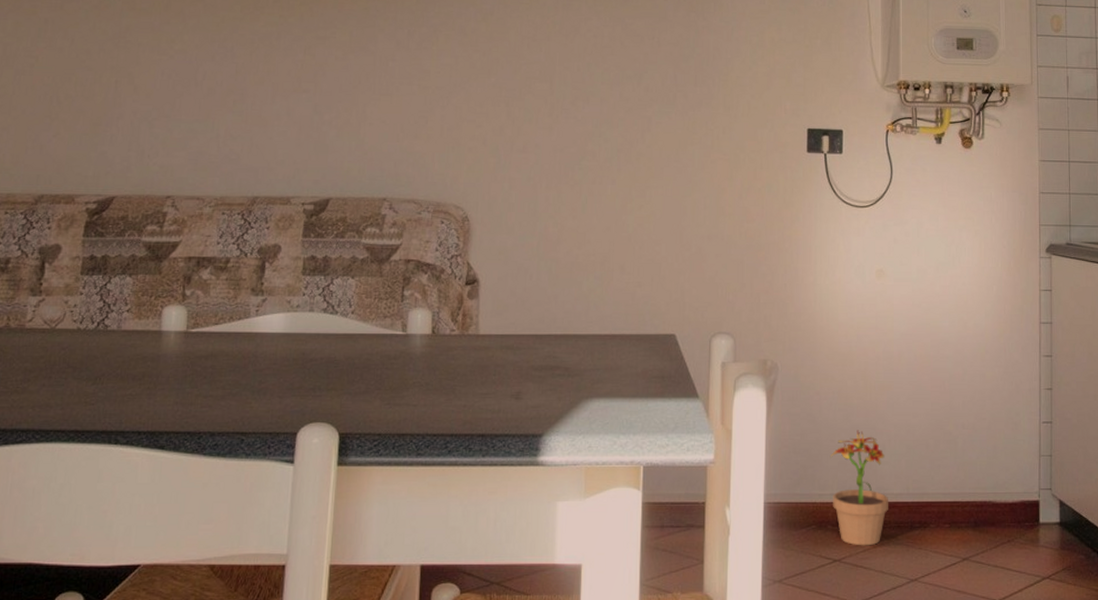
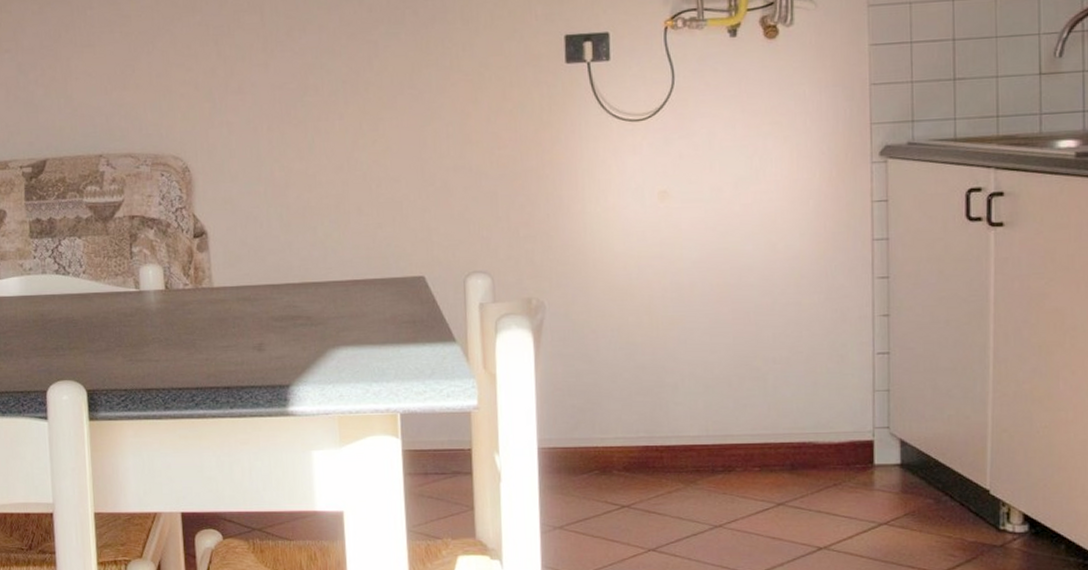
potted plant: present [831,430,889,546] -> none [612,369,685,492]

